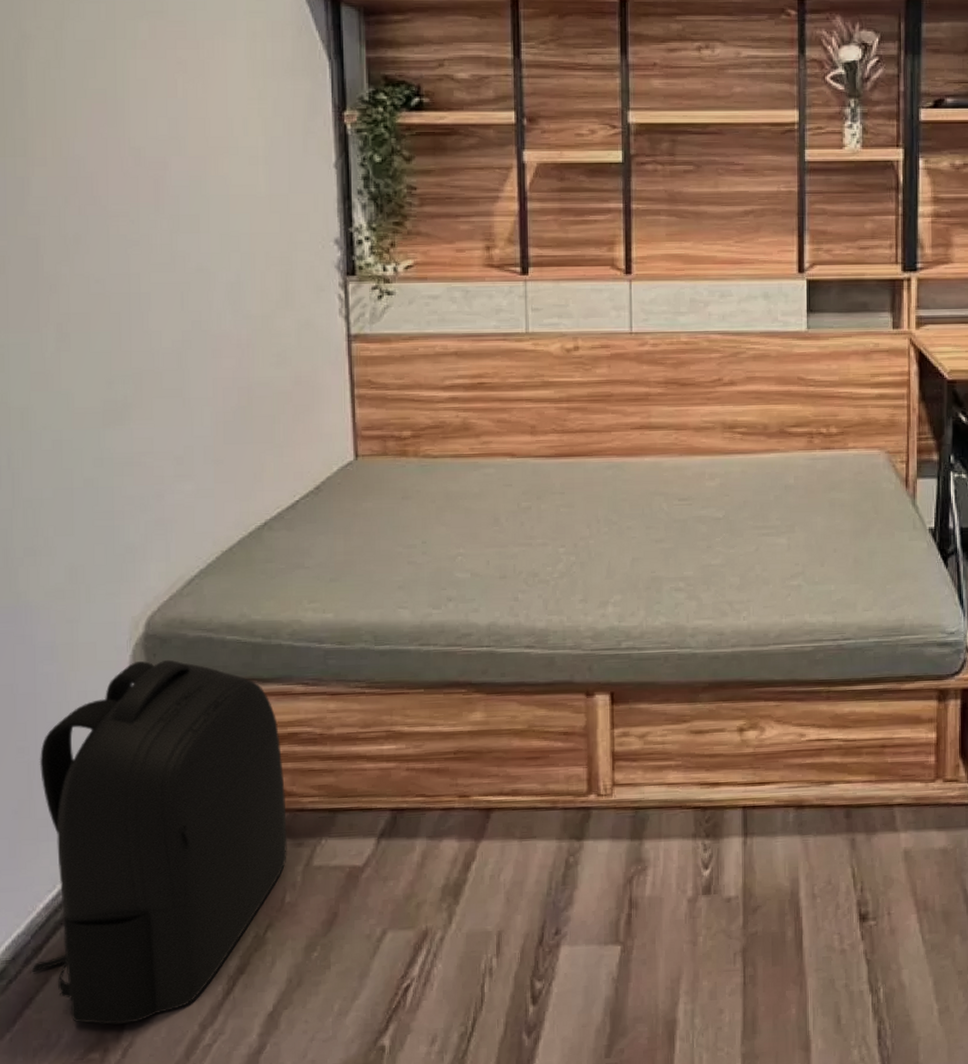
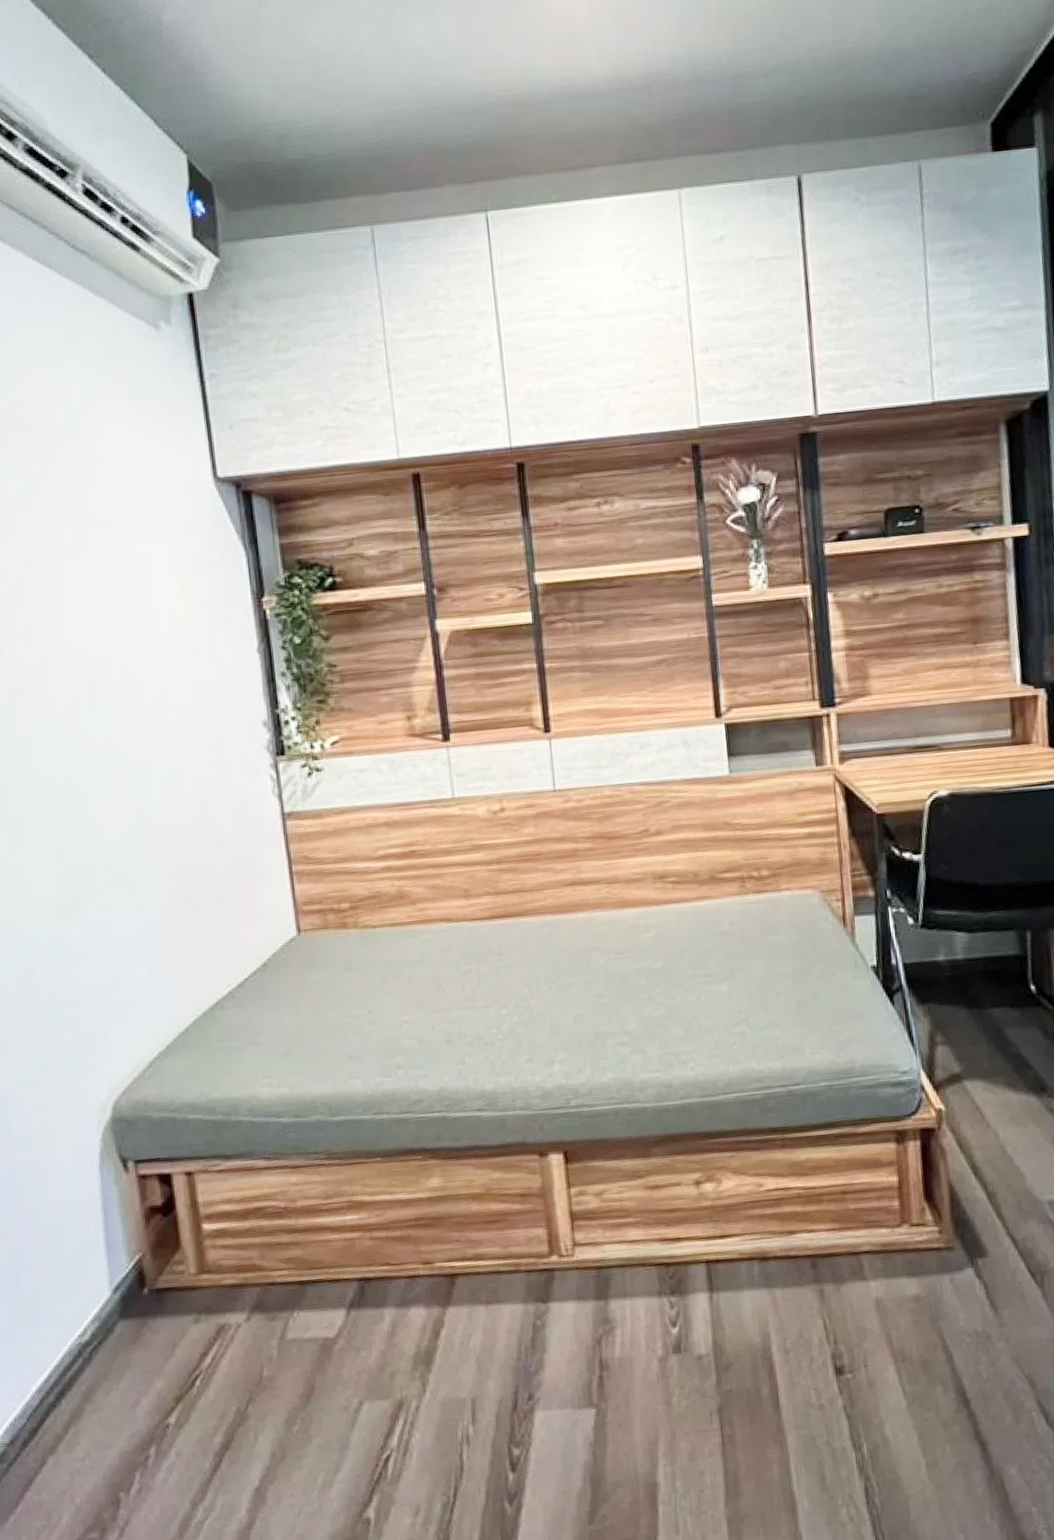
backpack: present [31,659,287,1025] -> none [23,1141,262,1504]

